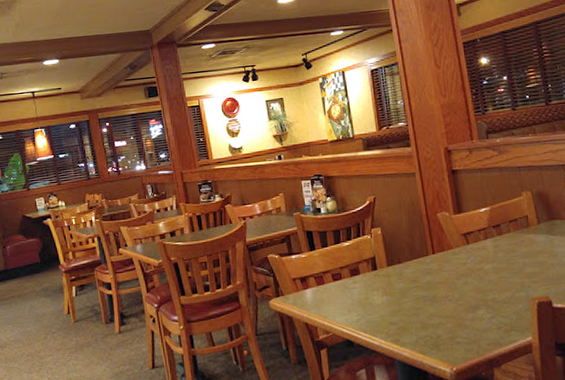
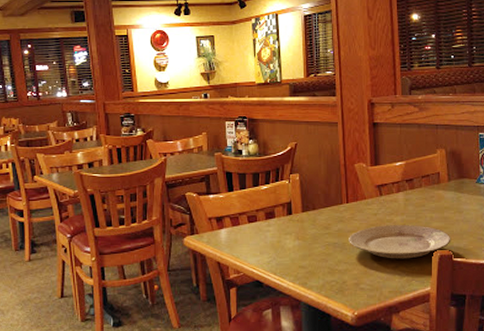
plate: none [438,272,549,310] -> present [349,225,451,259]

